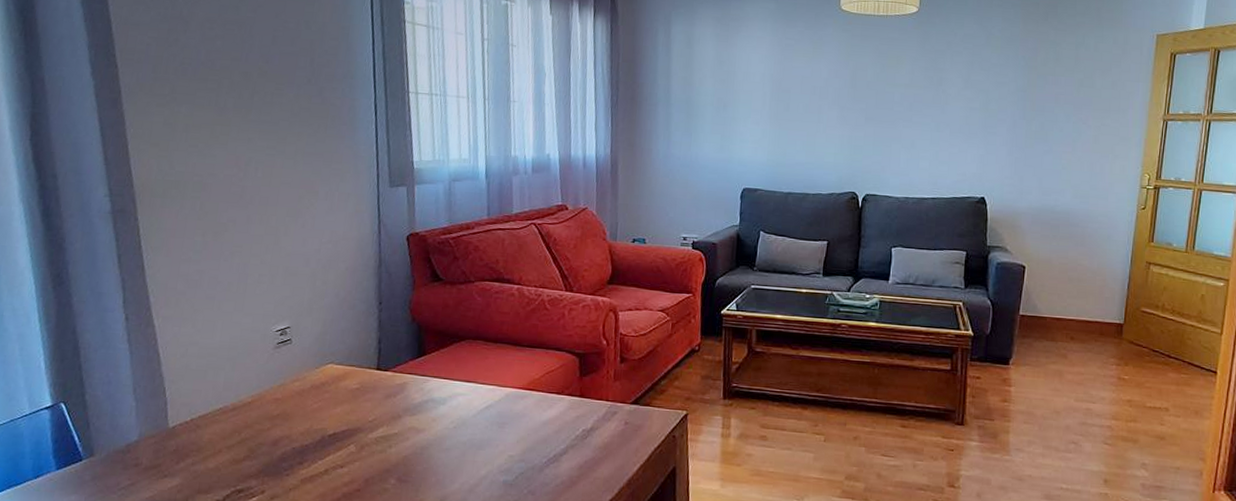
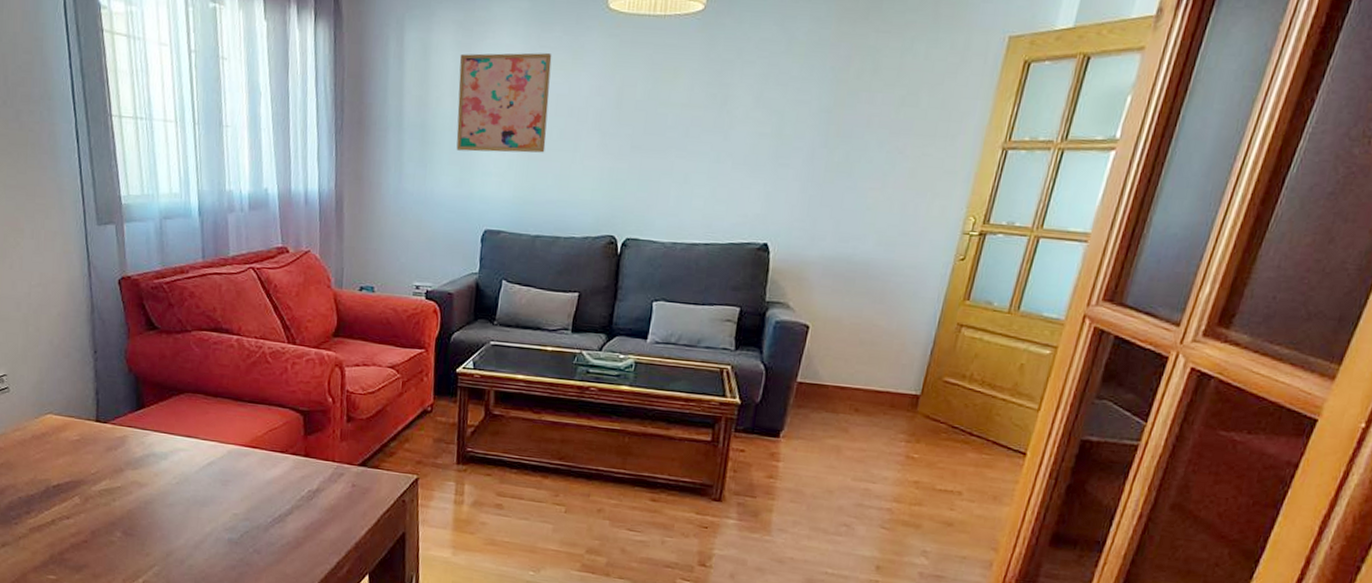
wall art: none [717,43,796,124] -> present [456,52,552,153]

